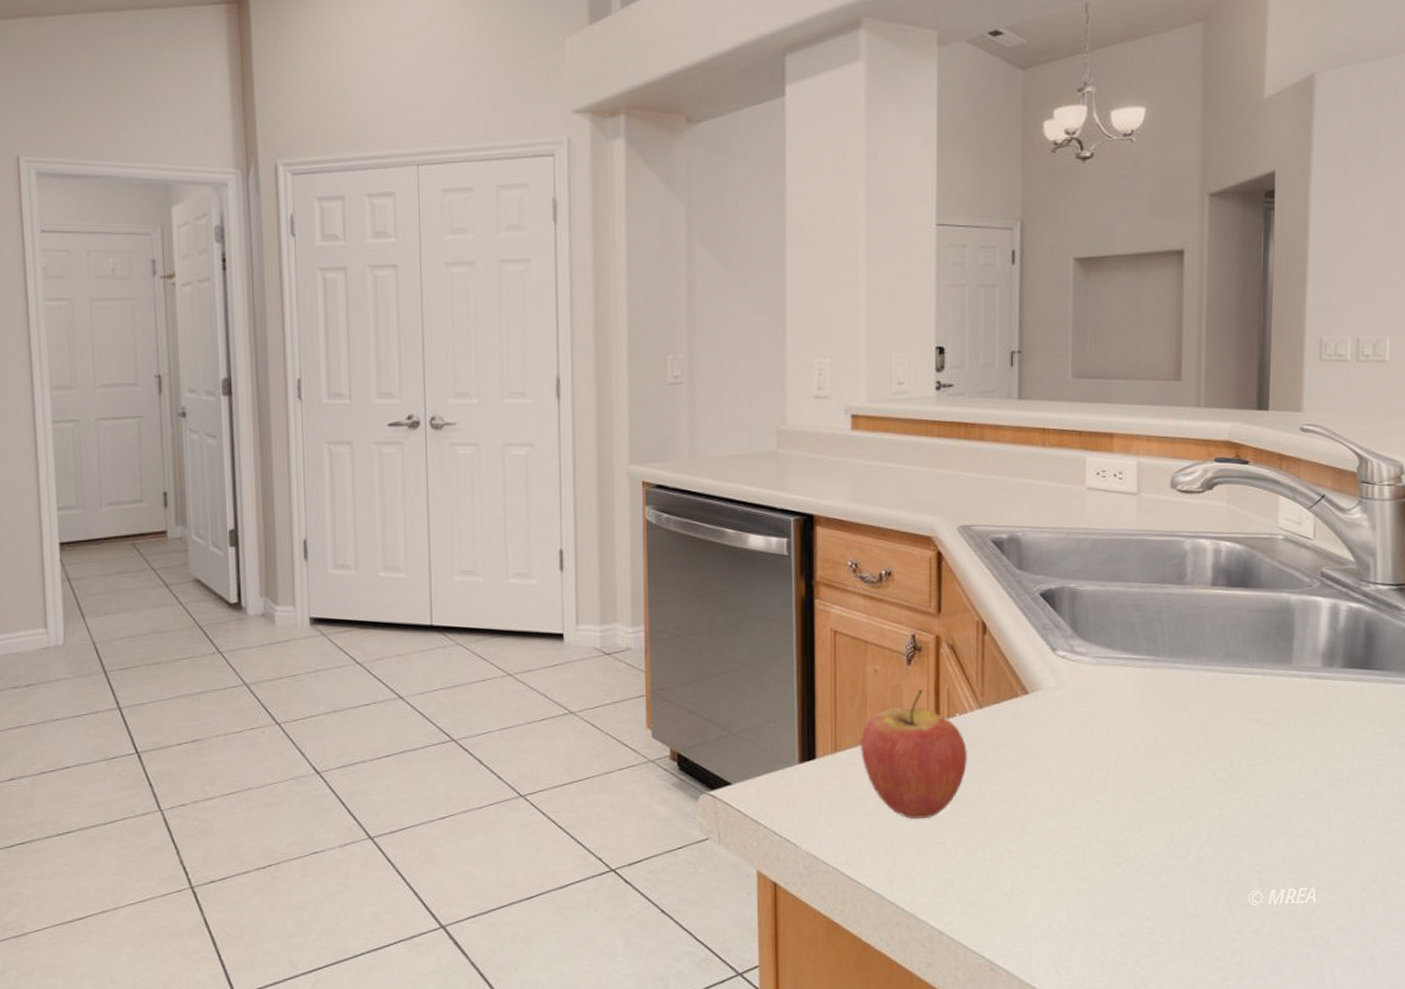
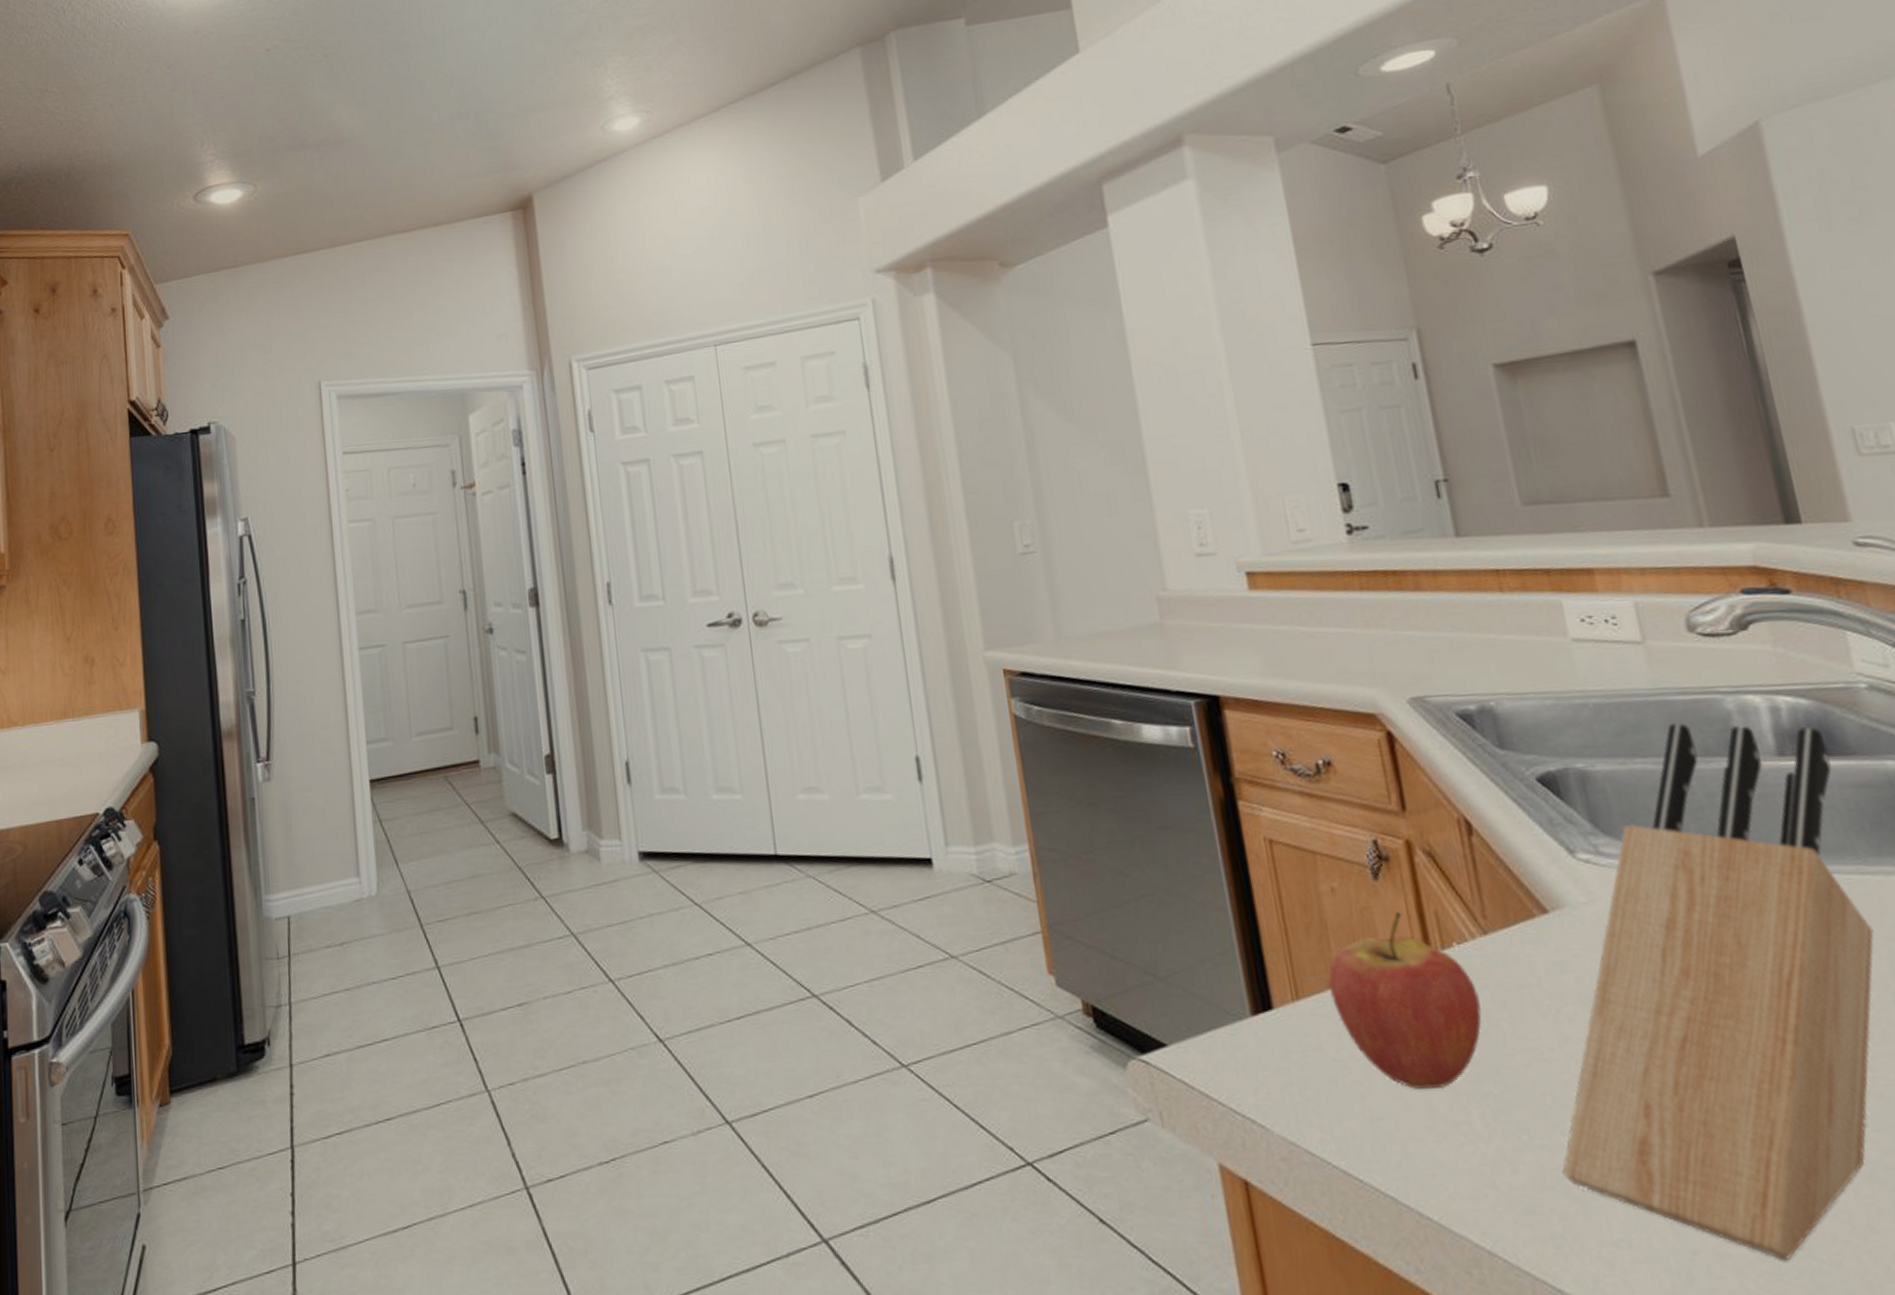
knife block: none [1001,557,1246,936] -> present [1561,722,1874,1260]

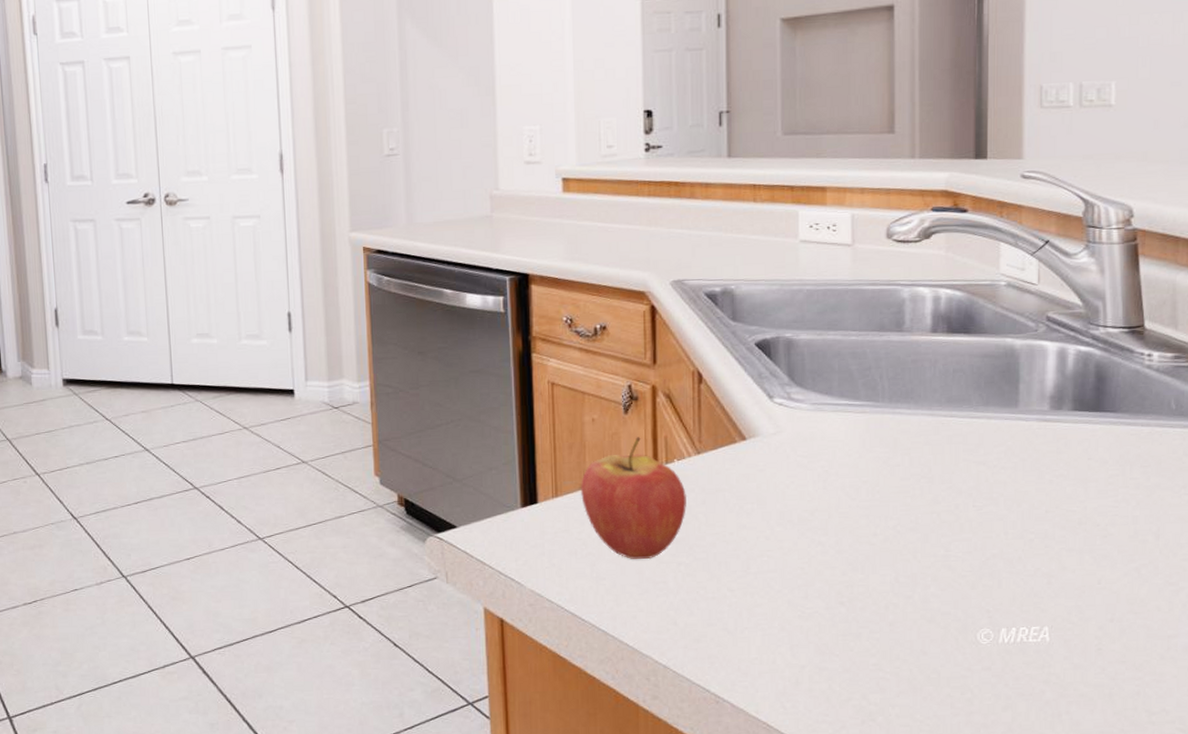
knife block: present [1561,722,1874,1260] -> none [723,306,970,672]

